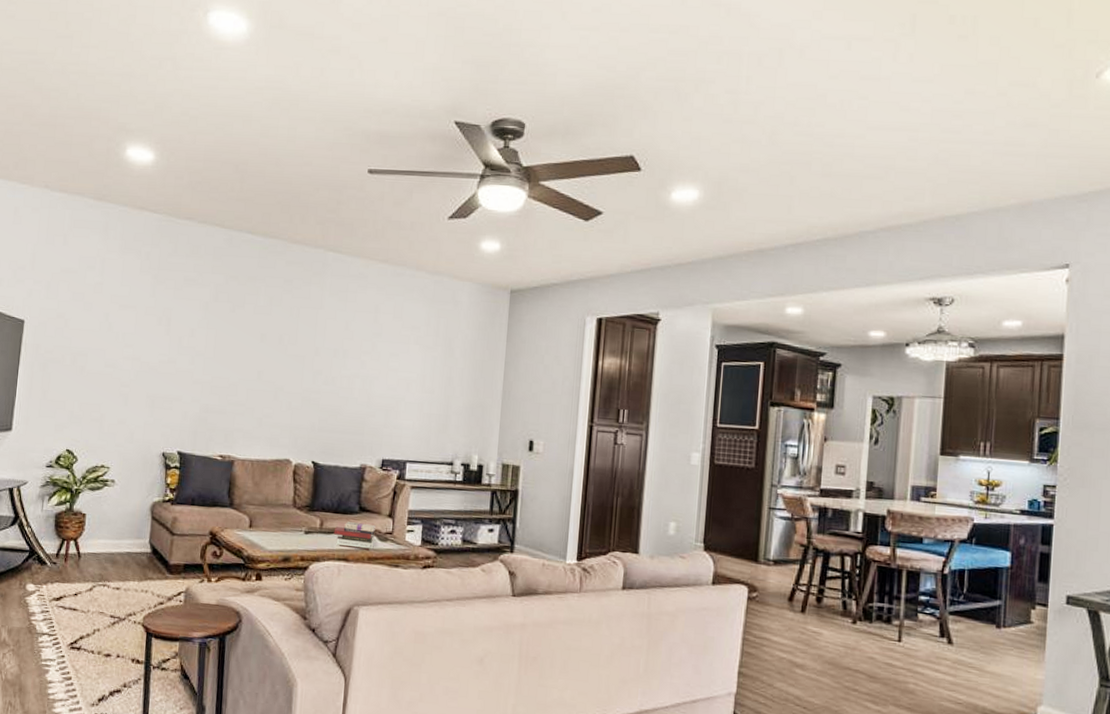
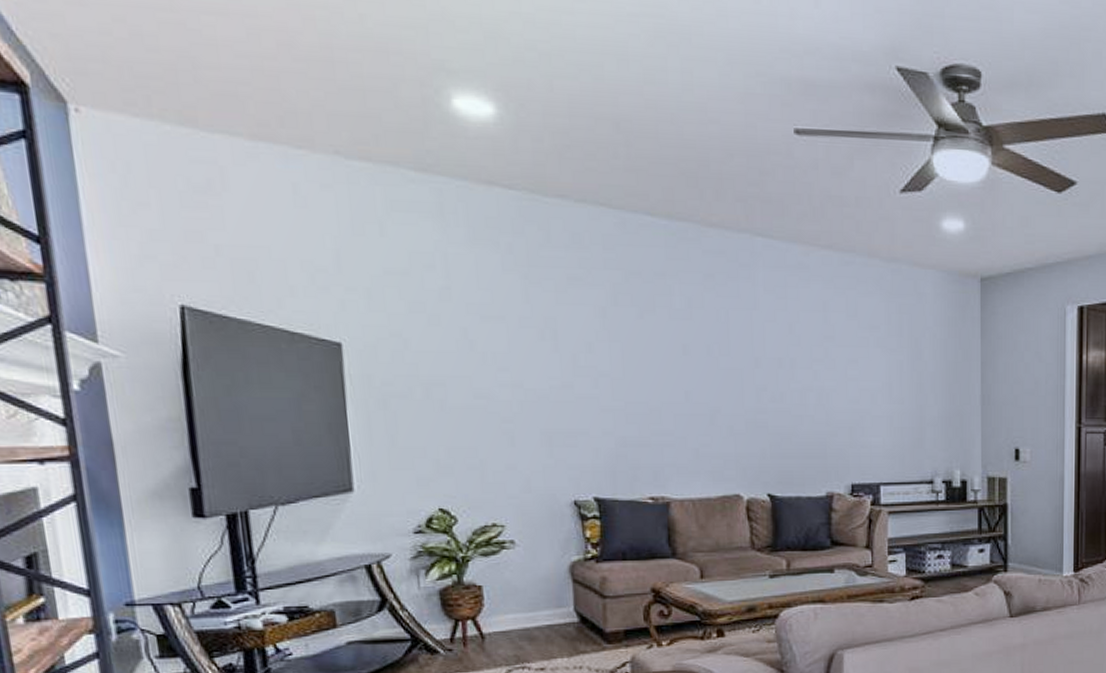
books: present [333,522,376,551] -> none [804,558,853,589]

